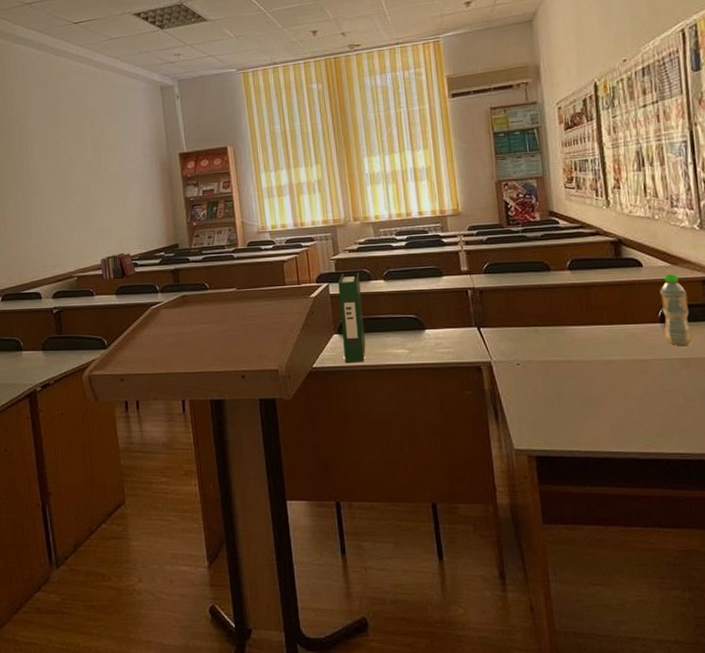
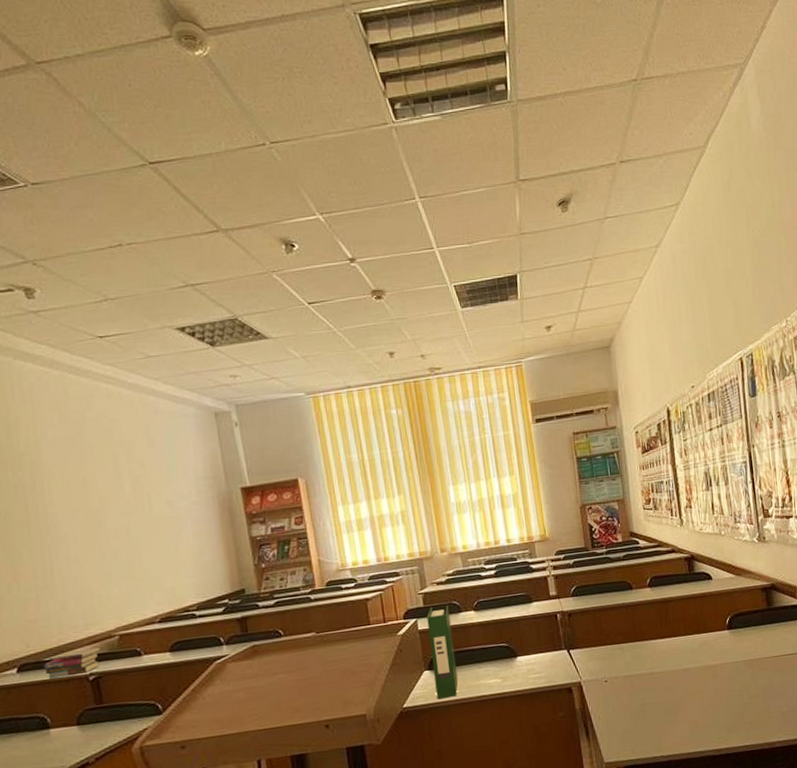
books: none [20,286,62,309] -> present [44,648,100,679]
books: present [100,252,137,280] -> none [148,603,195,637]
water bottle: present [660,274,693,347] -> none [727,584,755,649]

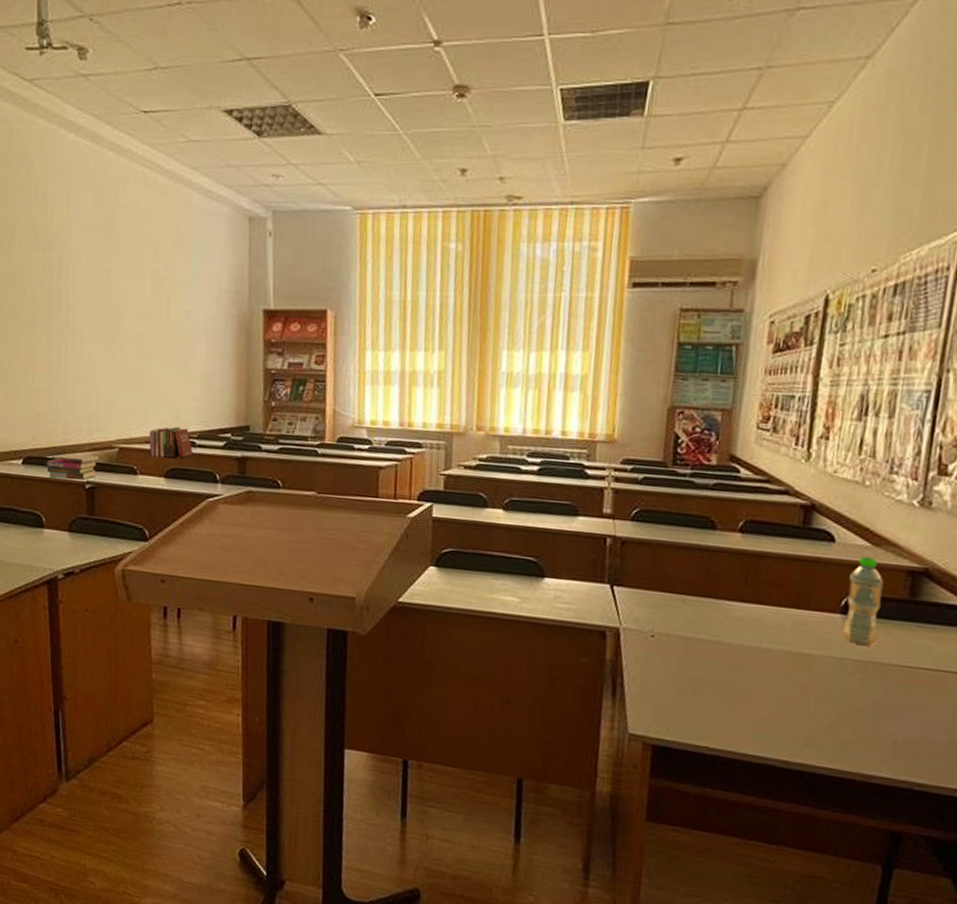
books: none [148,603,195,637] -> present [149,426,194,459]
binder: present [427,605,458,700] -> none [439,494,474,605]
water bottle: none [727,584,755,649] -> present [843,556,884,647]

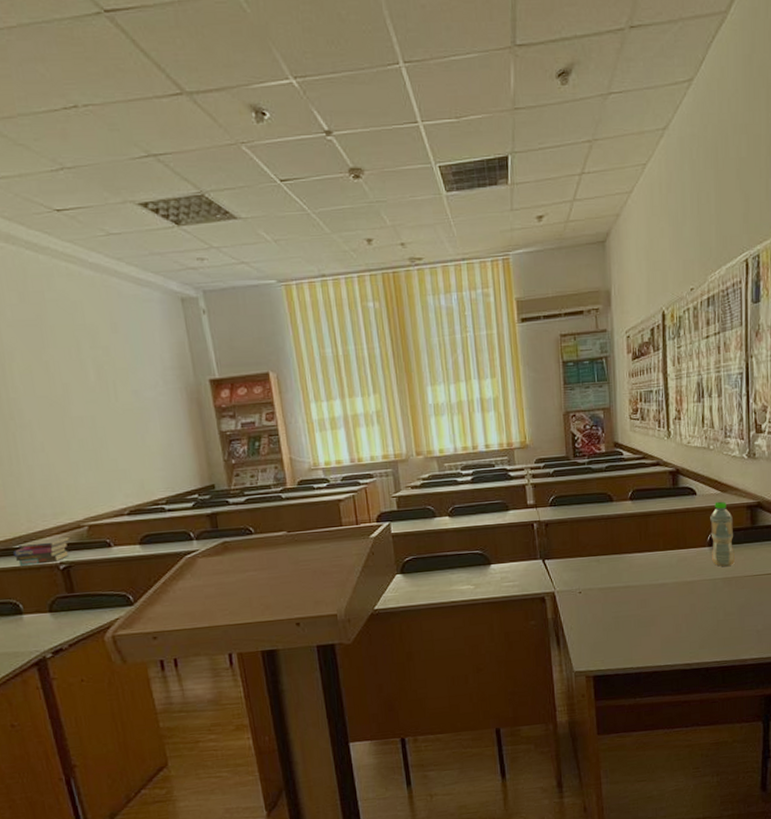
books: present [149,426,194,459] -> none [117,496,165,529]

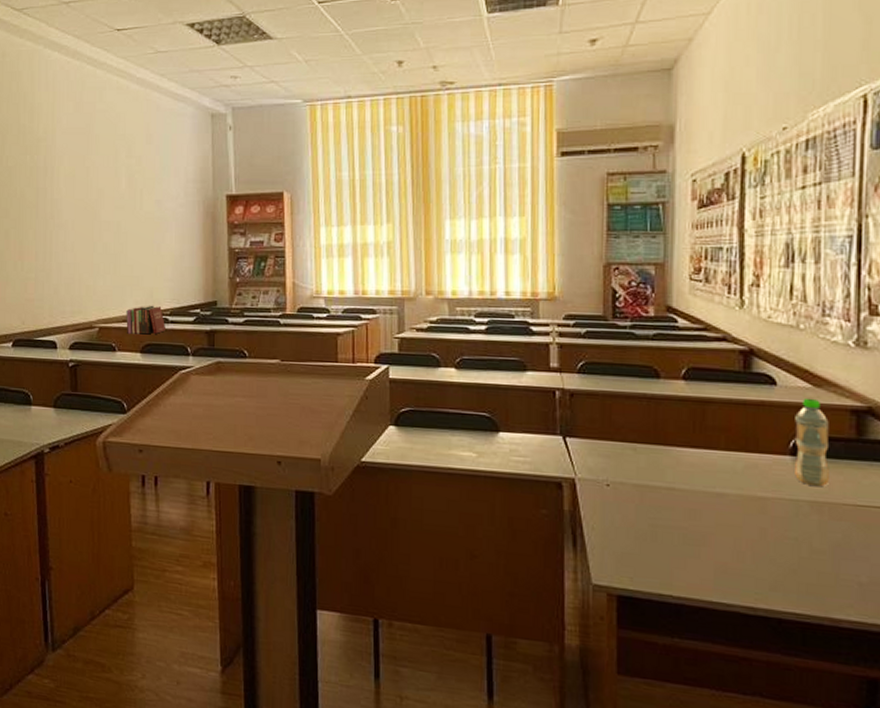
books: present [13,538,69,566] -> none [34,335,81,359]
books: none [117,496,165,529] -> present [126,305,167,335]

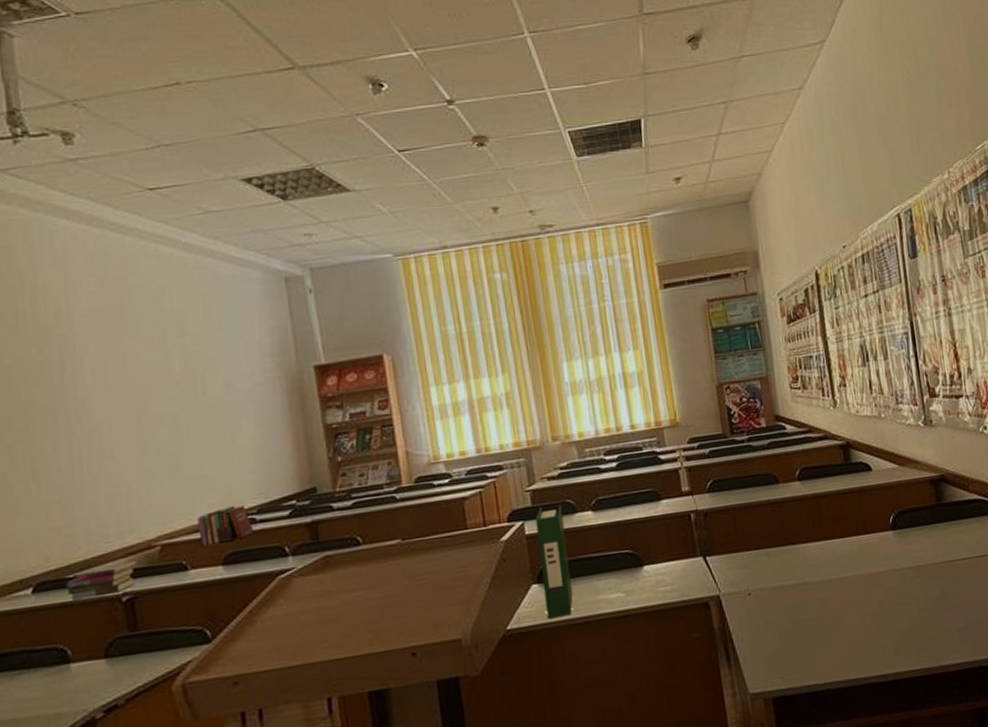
books: none [34,335,81,359] -> present [66,561,136,601]
binder: none [399,355,427,462] -> present [535,504,573,620]
water bottle: present [794,398,830,487] -> none [890,476,923,554]

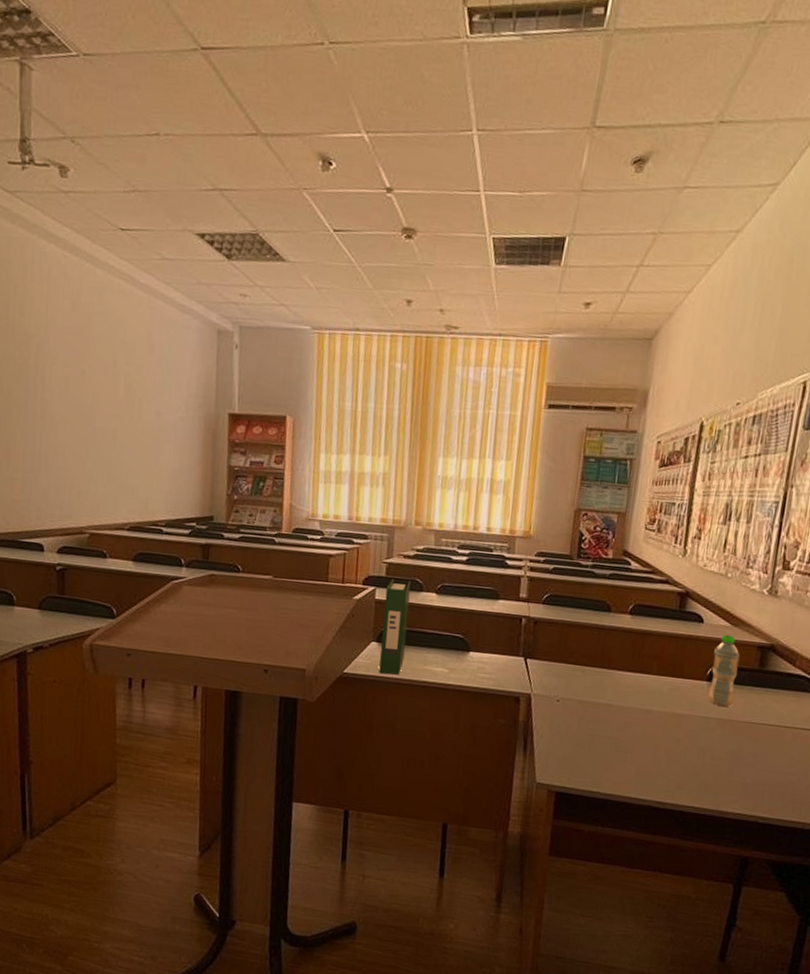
books: present [66,561,136,601] -> none [18,537,70,562]
books: present [197,505,255,547] -> none [118,515,161,544]
water bottle: none [890,476,923,554] -> present [708,634,740,708]

